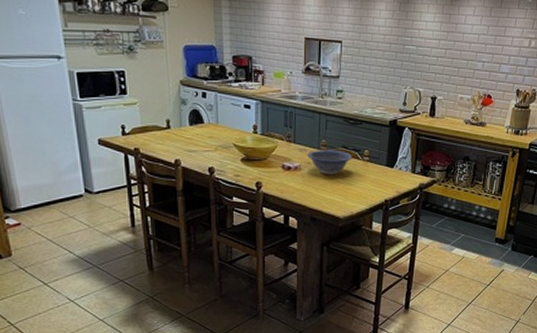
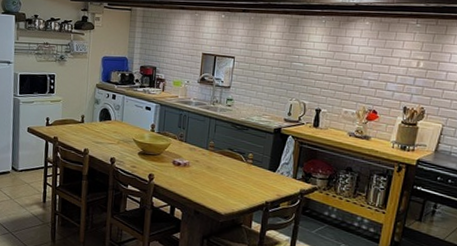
decorative bowl: present [307,150,352,175] -> none [196,150,237,174]

